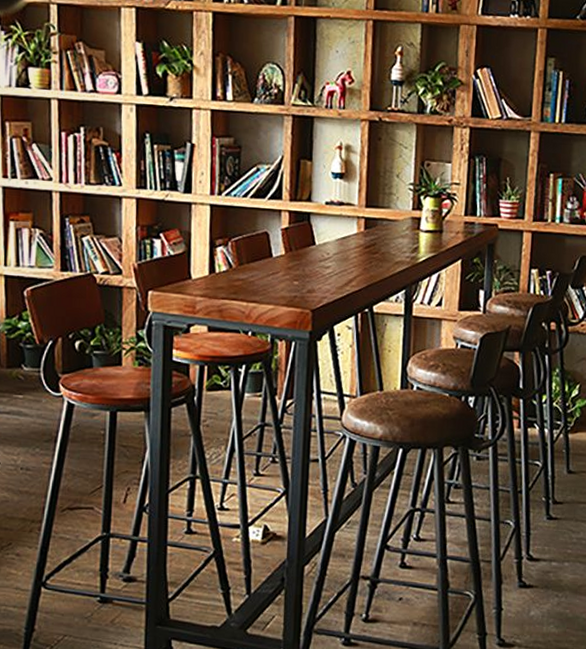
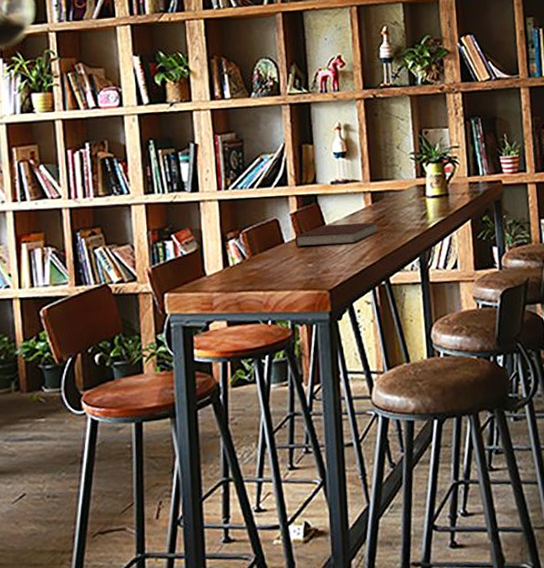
notebook: none [283,244,369,267] -> present [295,222,379,247]

